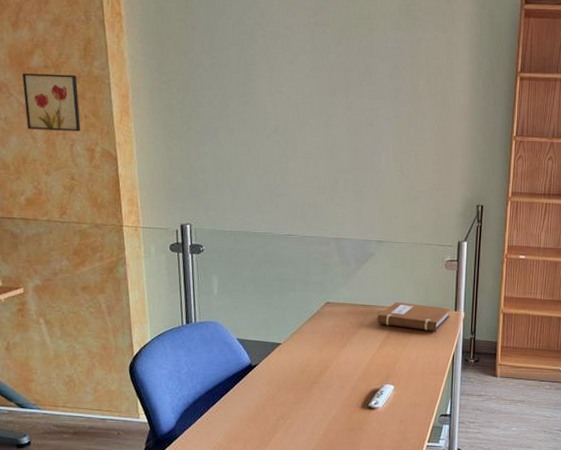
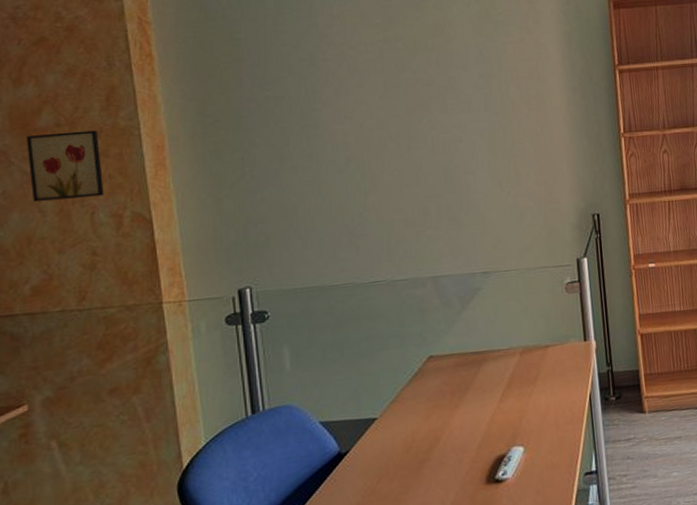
notebook: present [376,301,451,332] -> none [492,339,581,373]

